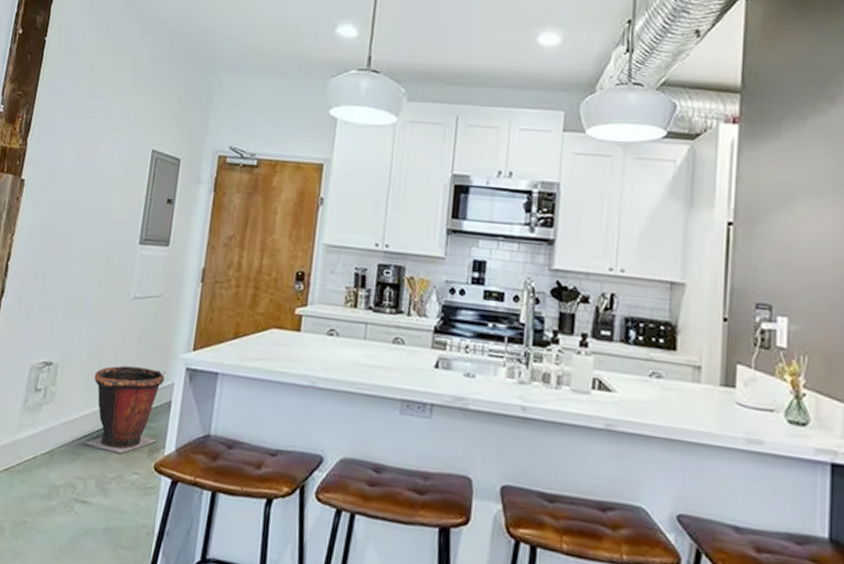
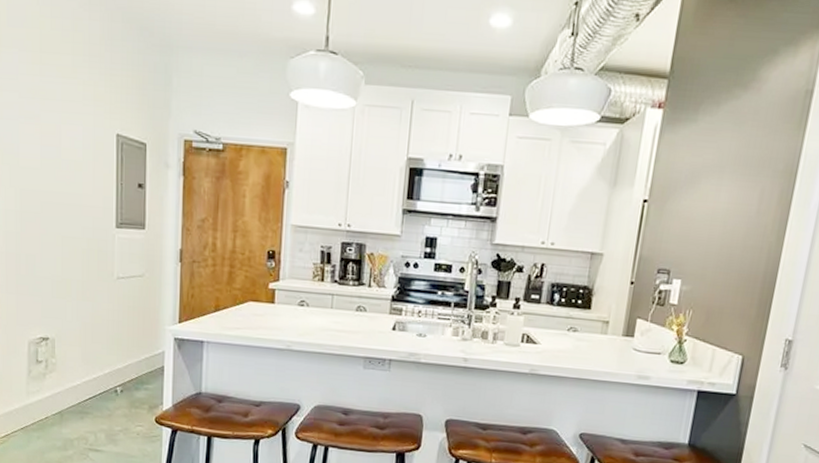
waste bin: present [84,365,166,454] -> none [90,338,156,411]

